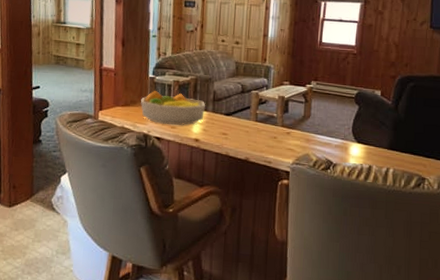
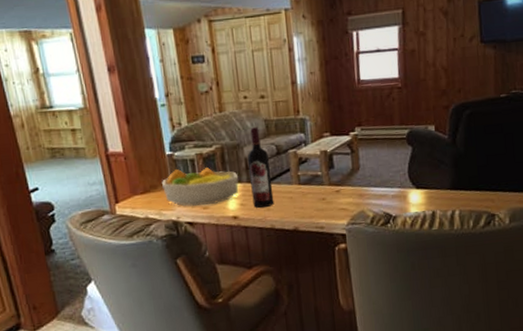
wine bottle: none [214,67,234,136] -> present [247,127,274,208]

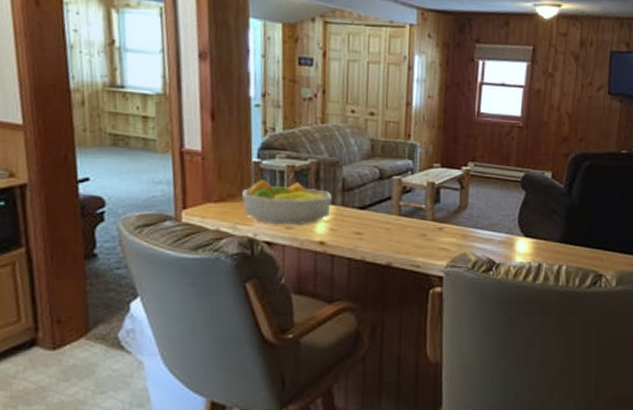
wine bottle: present [247,127,274,208] -> none [344,145,370,236]

